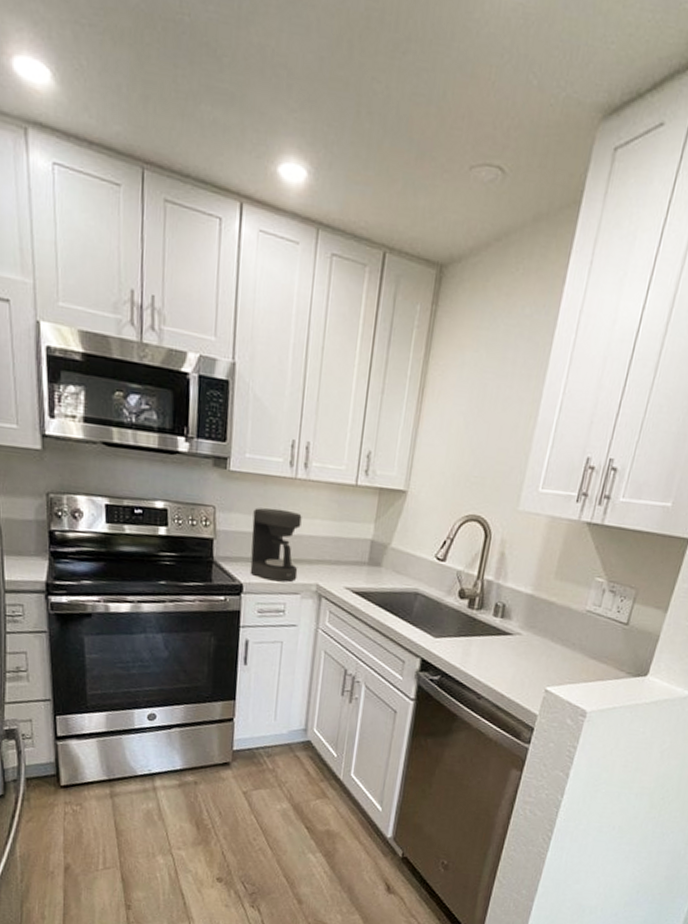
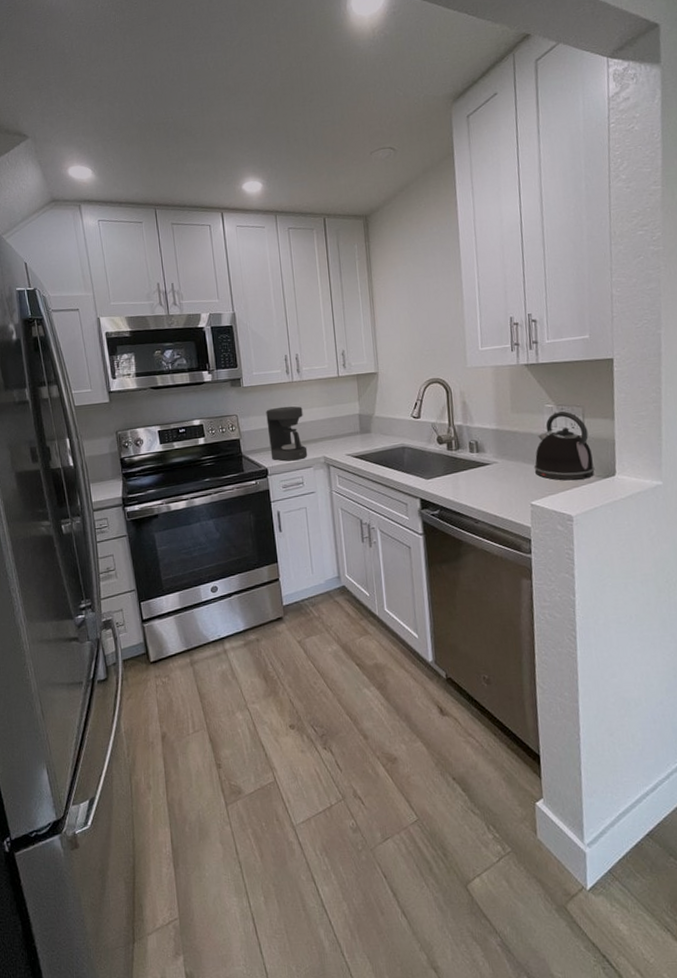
kettle: none [561,589,635,674] -> present [533,411,595,481]

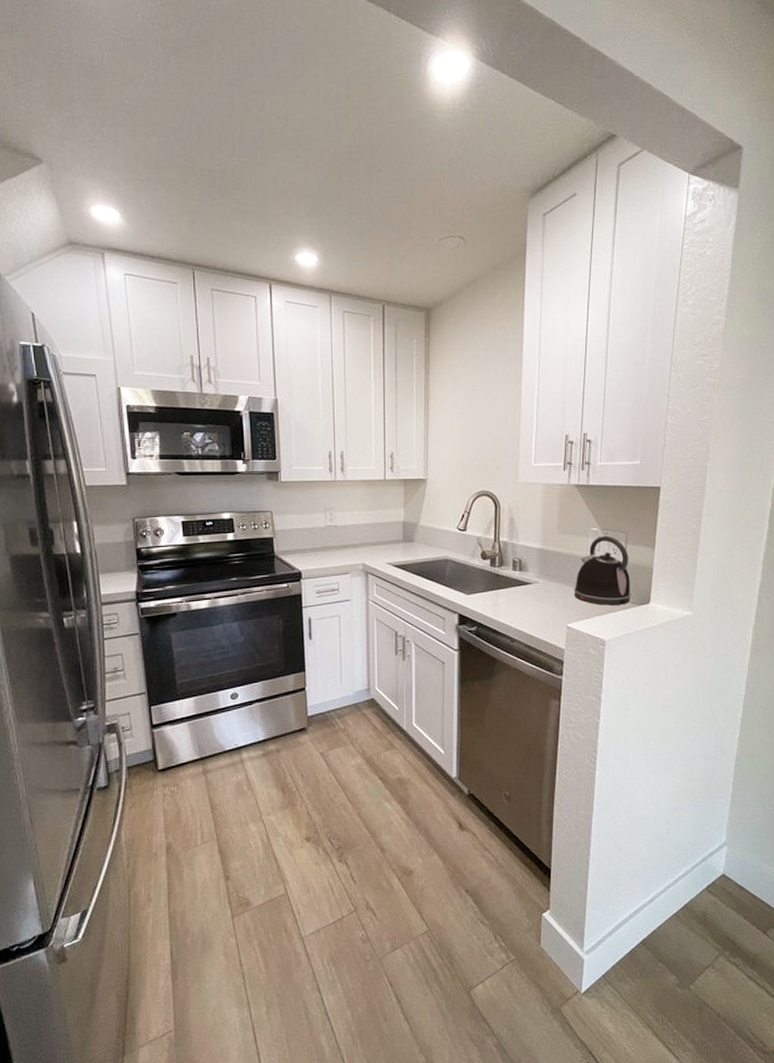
coffee maker: present [266,406,308,462] -> none [304,506,346,566]

